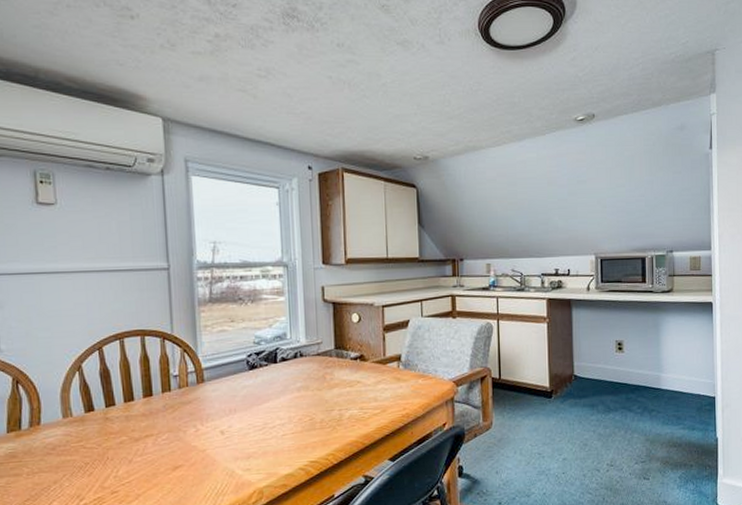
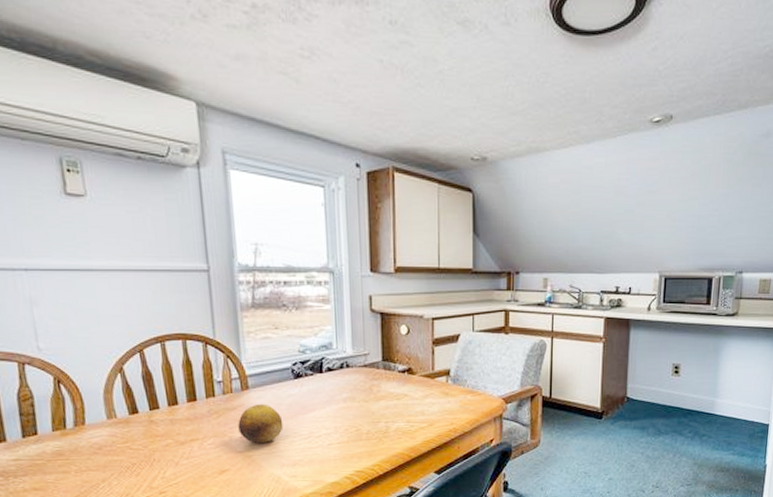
fruit: none [193,396,238,437] -> present [238,403,284,443]

